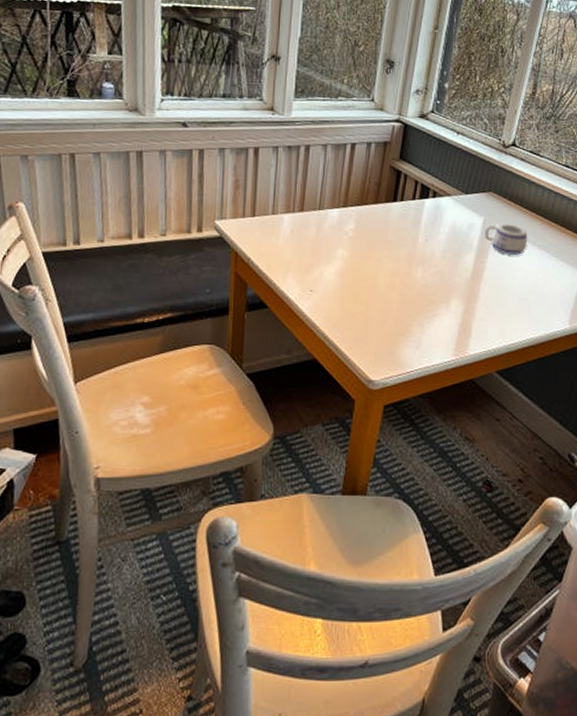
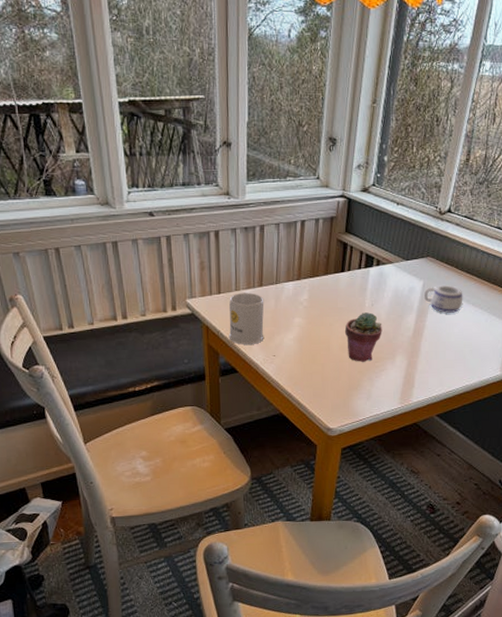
mug: none [260,217,304,276] -> present [228,293,264,345]
potted succulent: none [393,248,437,304] -> present [344,312,382,362]

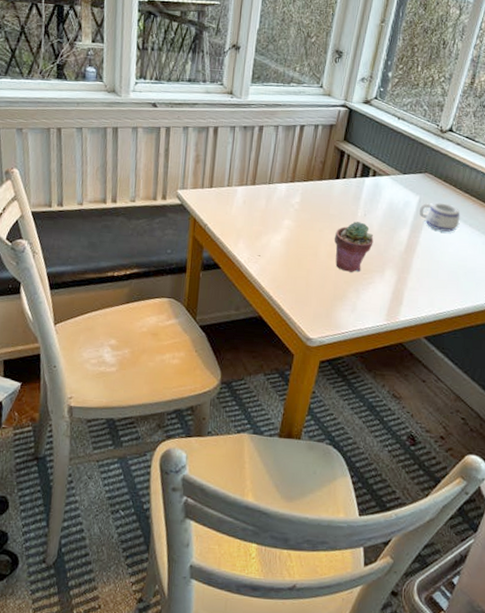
mug: present [228,293,264,345] -> none [215,189,256,242]

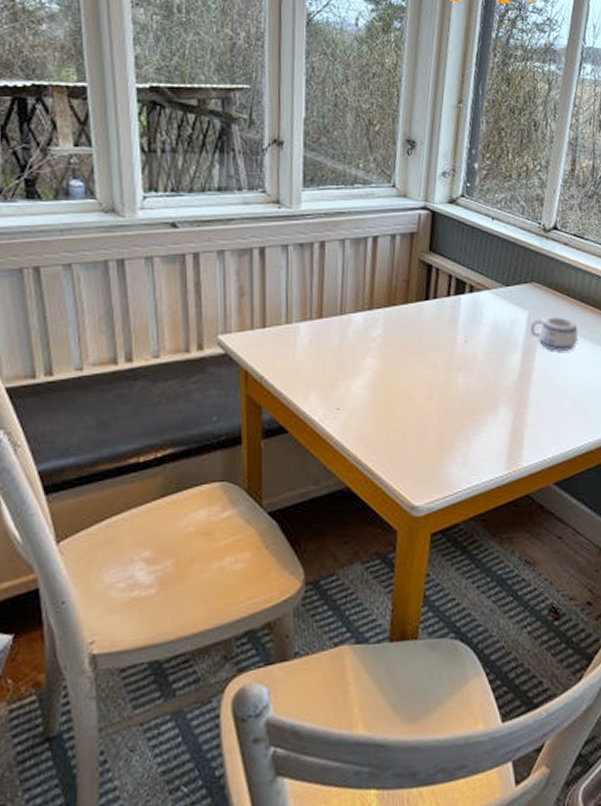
potted succulent: present [334,221,374,272] -> none [431,351,480,415]

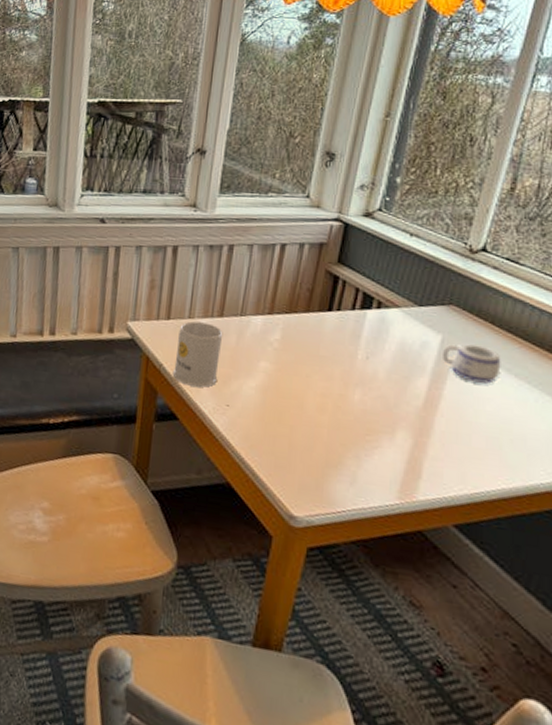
mug: none [275,326,325,395] -> present [172,321,223,387]

